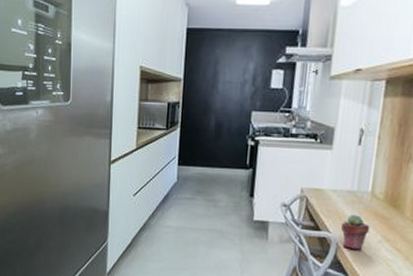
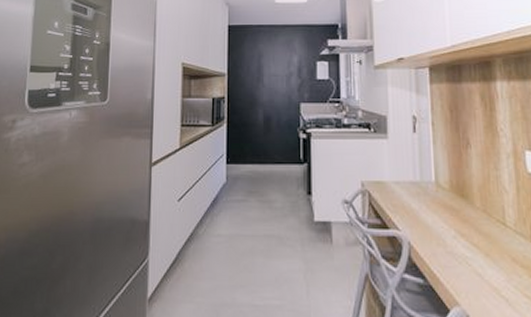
potted succulent: present [340,215,370,250] -> none [409,208,441,248]

